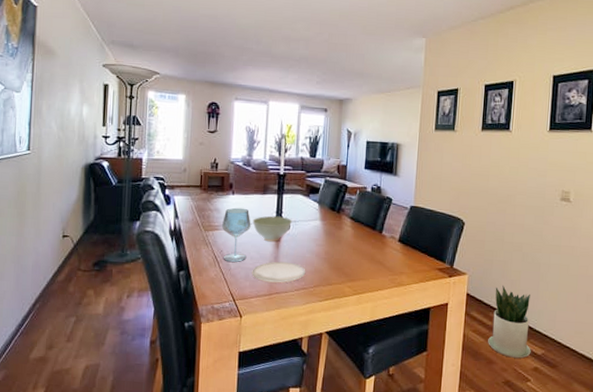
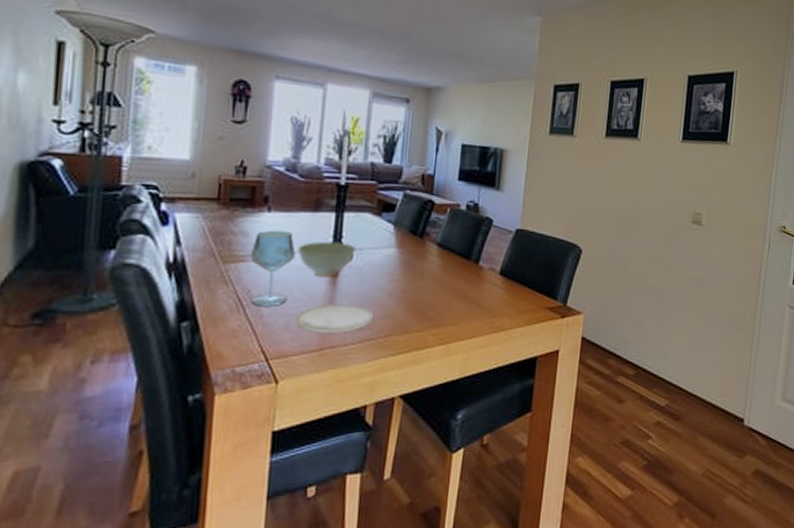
planter: present [488,285,531,359] -> none [605,325,655,412]

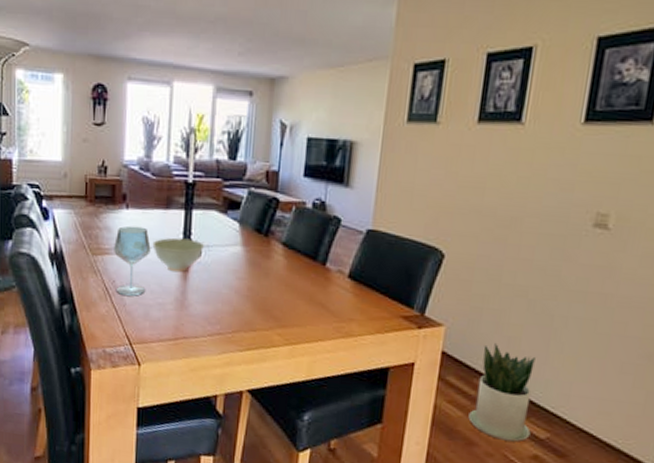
plate: present [294,303,374,334] -> none [152,297,222,326]
planter: none [605,325,655,412] -> present [468,342,535,442]

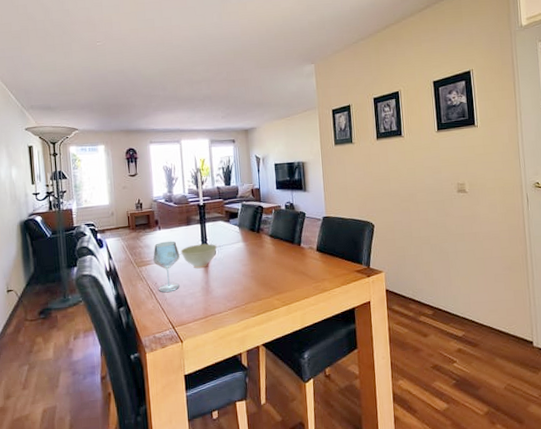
planter: present [468,342,535,442] -> none [411,277,453,343]

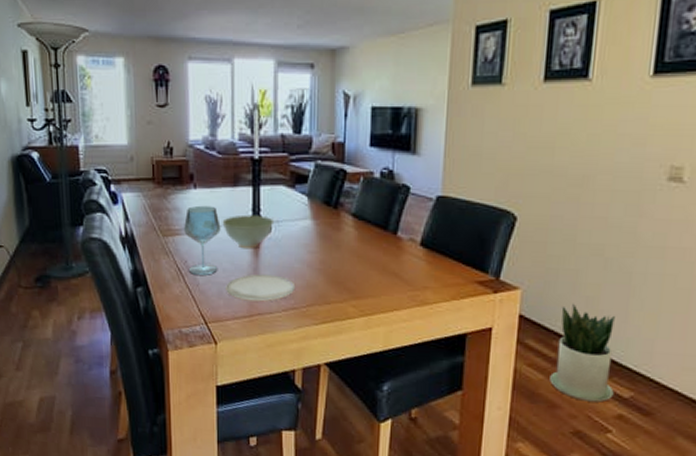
plate: none [186,284,236,307] -> present [226,274,296,302]
planter: none [411,277,453,343] -> present [550,303,615,403]

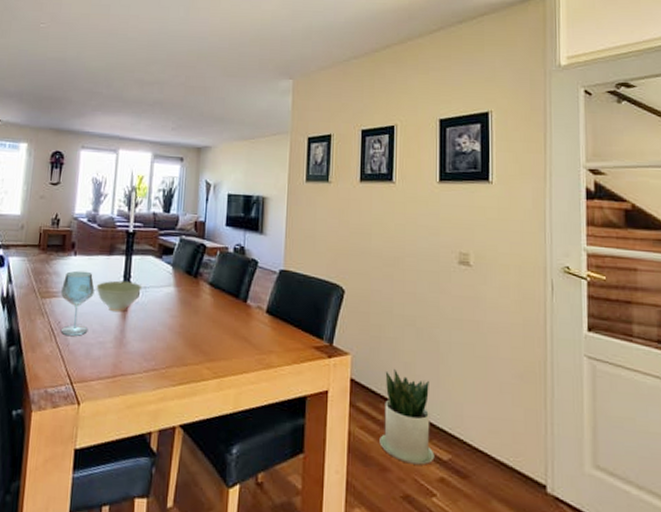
plate: present [226,274,296,302] -> none [93,335,157,363]

